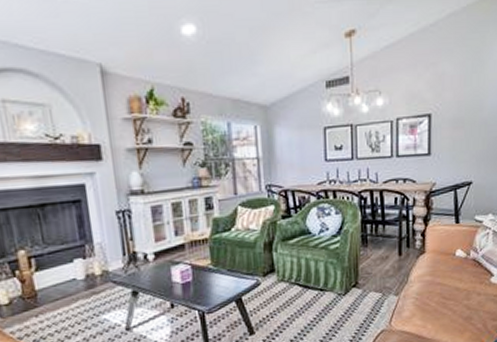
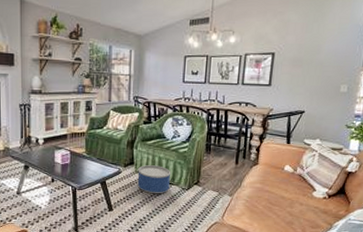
storage bin: none [281,269,323,306] -> present [137,165,171,194]

